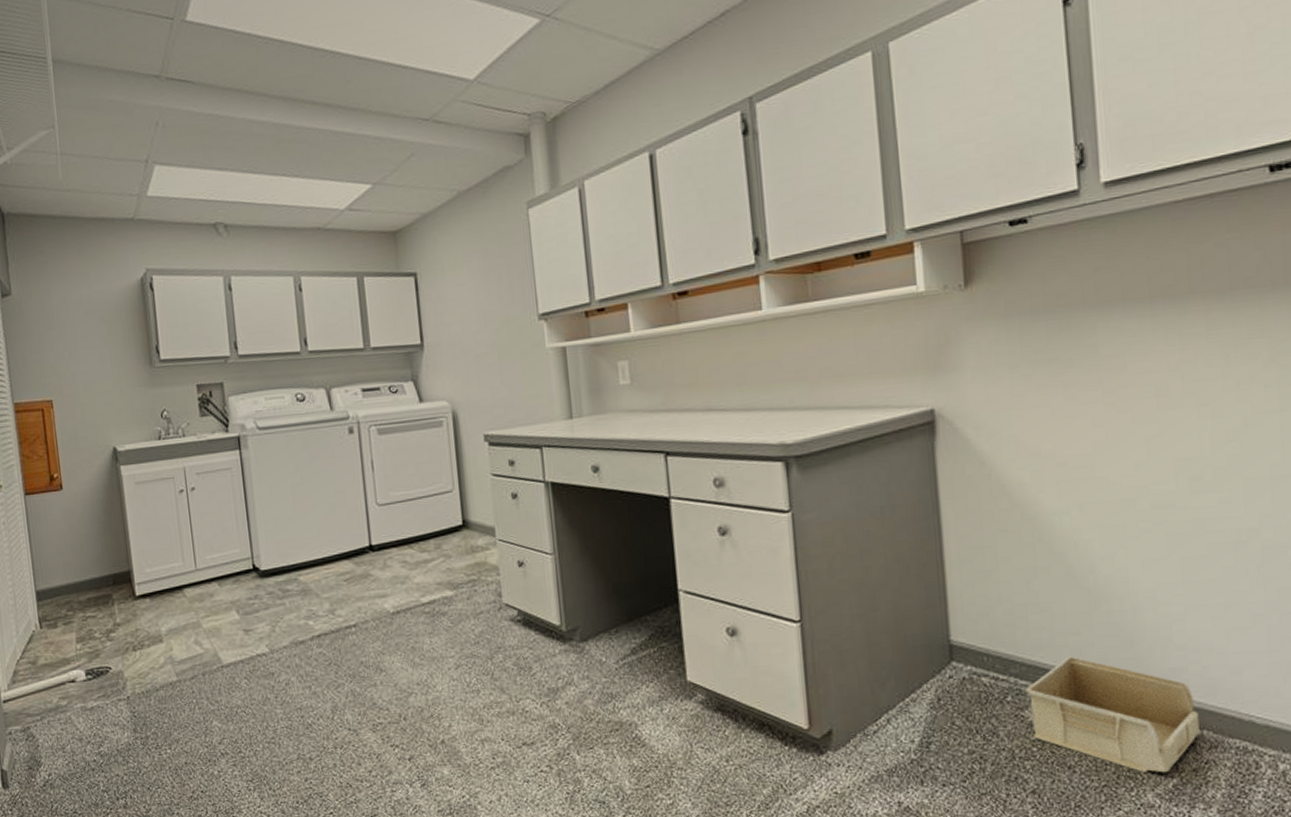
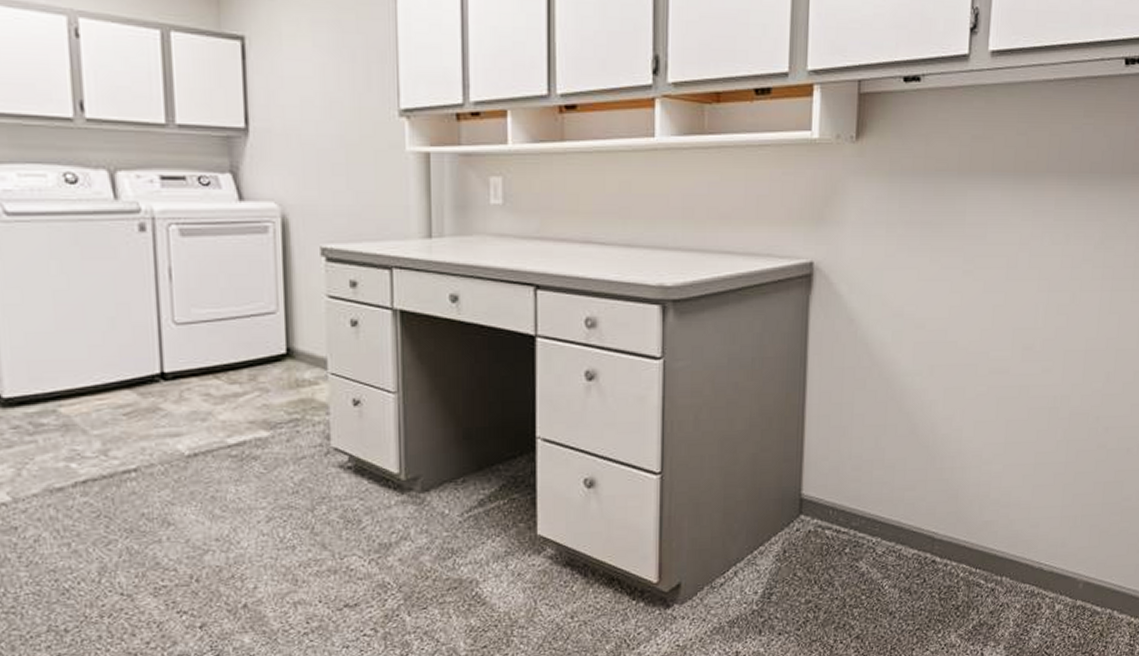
storage bin: present [1025,656,1200,774] -> none [862,510,1001,617]

